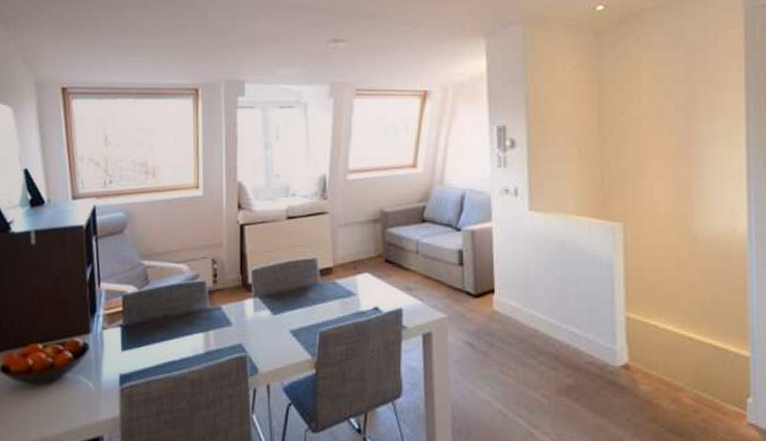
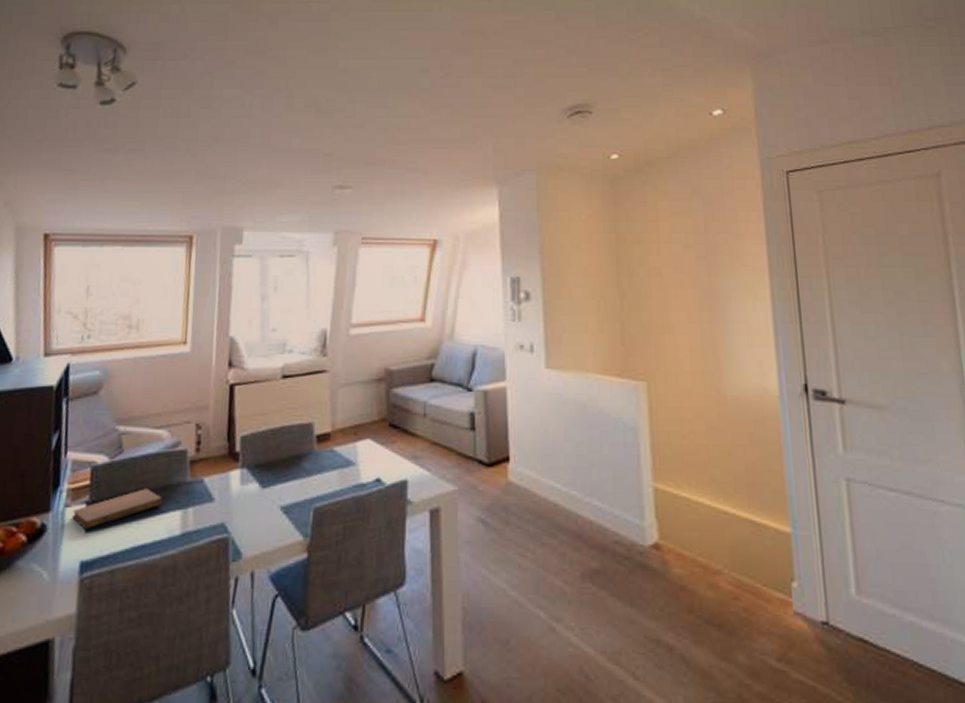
notebook: none [110,314,187,348] -> present [72,489,163,530]

